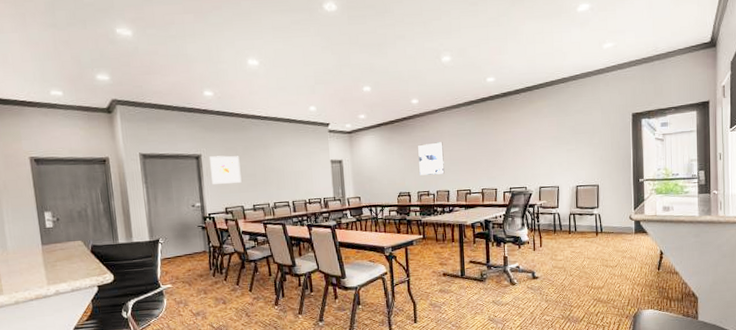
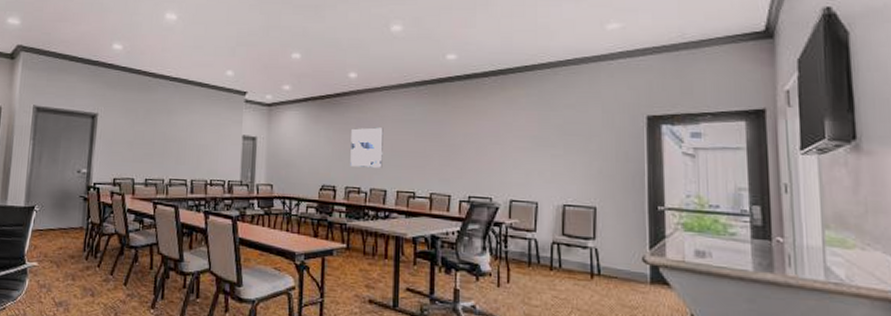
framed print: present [209,155,242,184] -> none [104,117,139,151]

